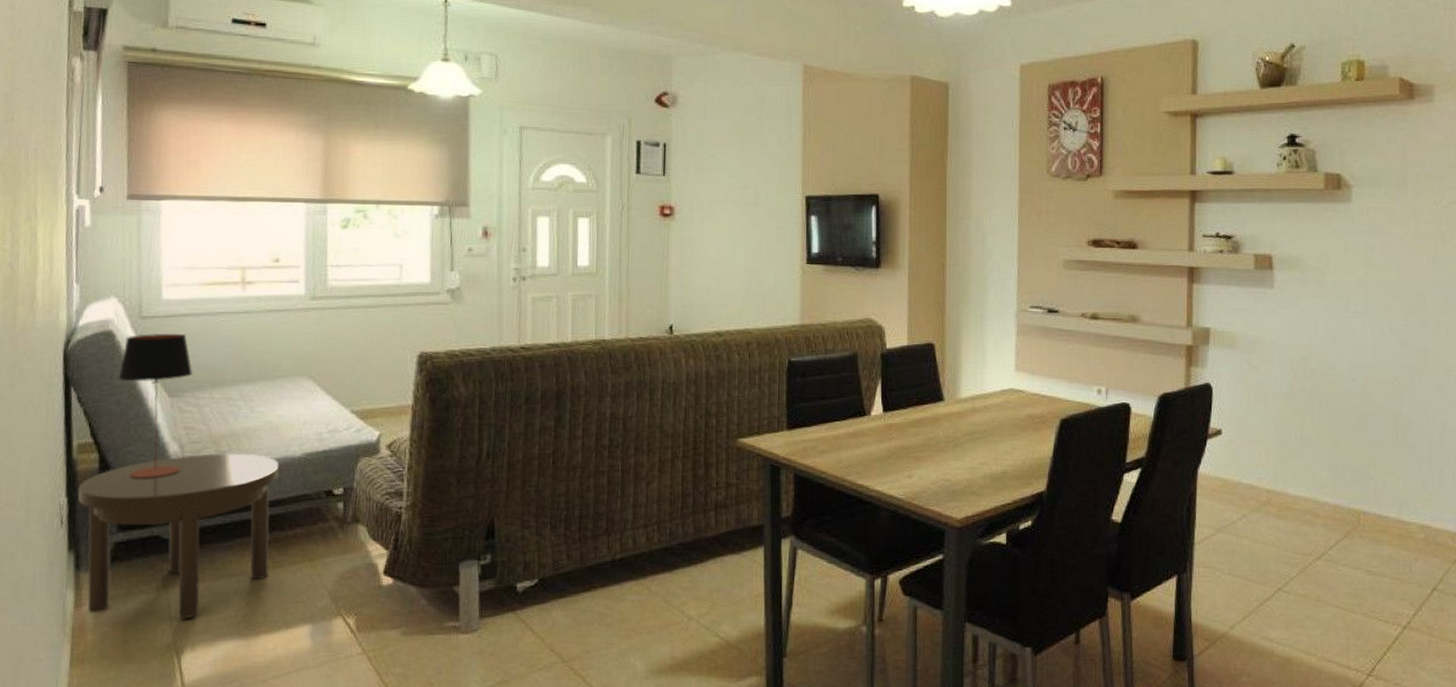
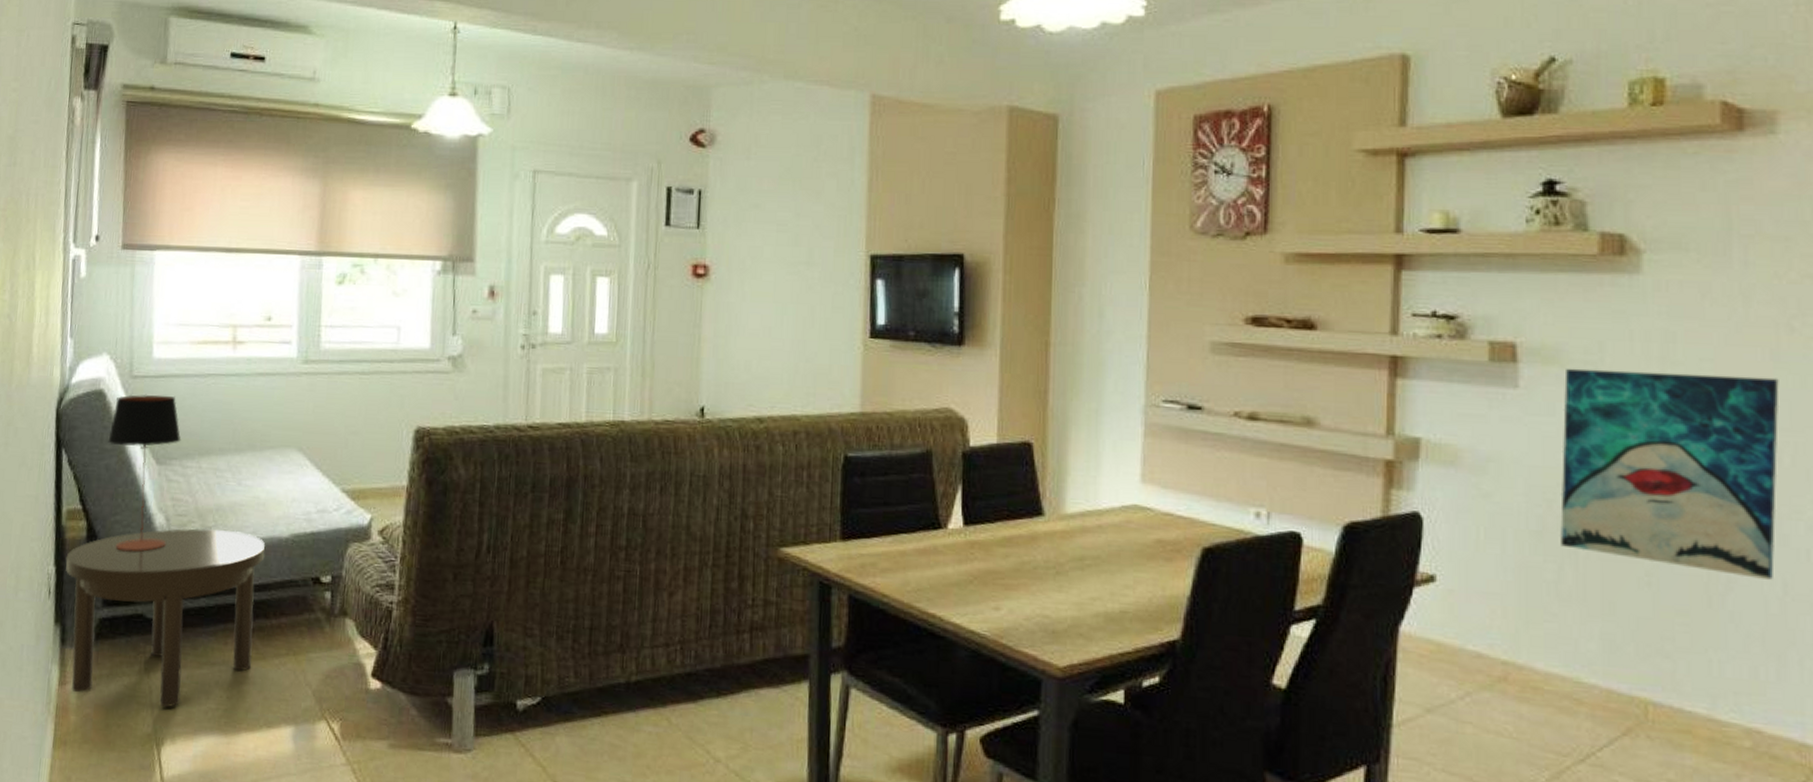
wall art: none [1302,272,1438,419] -> present [1560,368,1779,580]

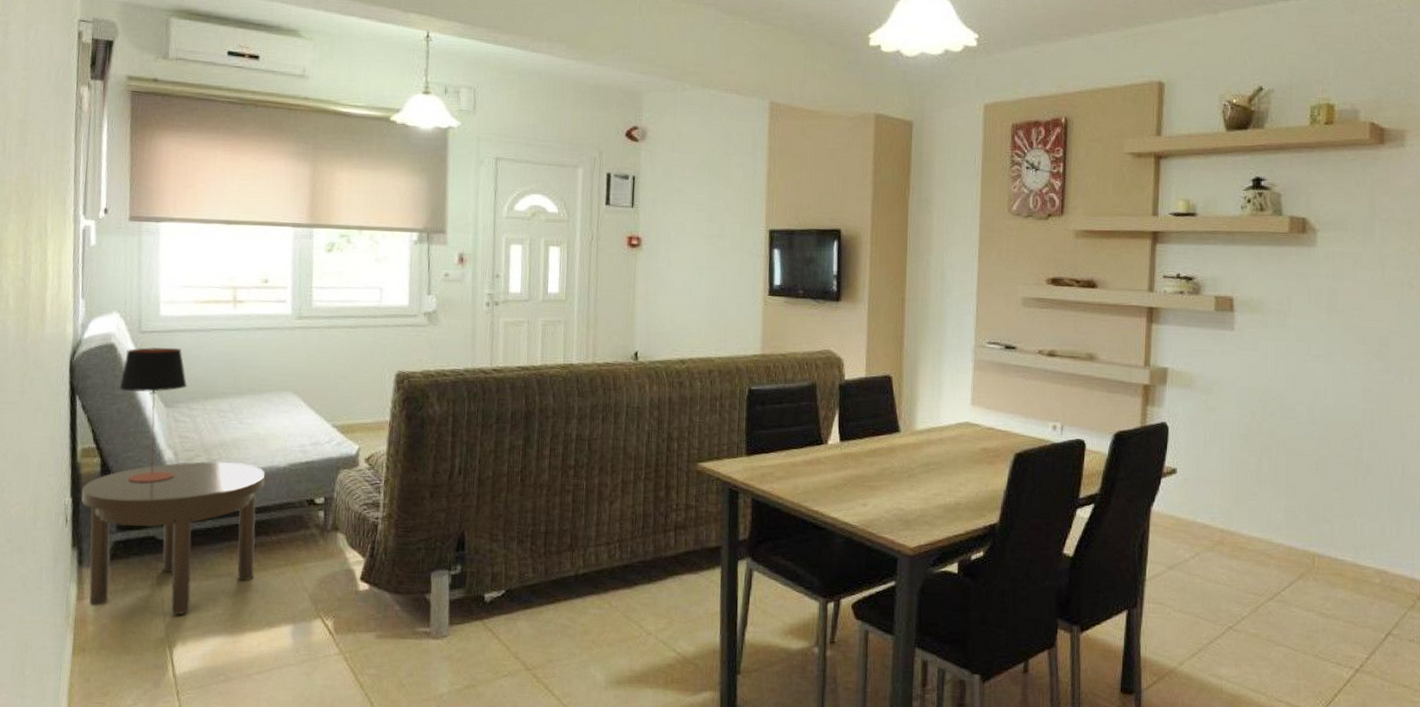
wall art: present [1560,368,1779,580] -> none [1260,315,1403,464]

